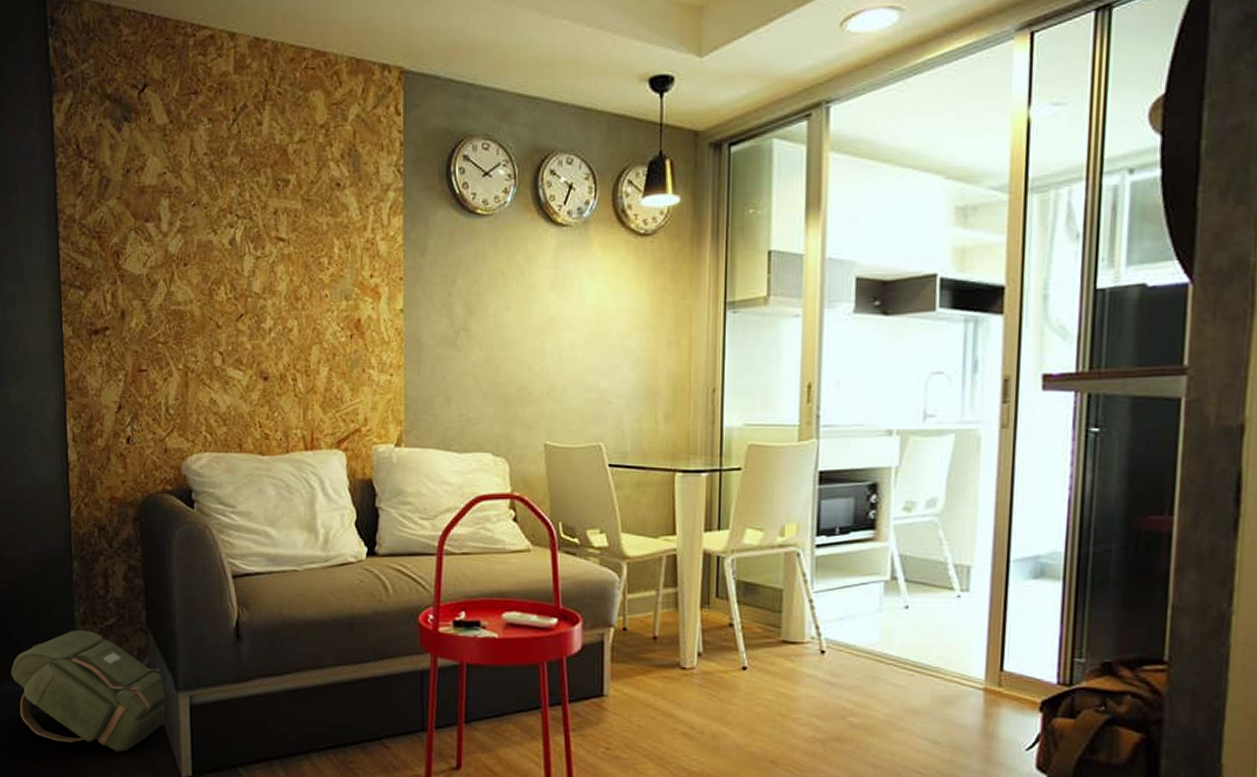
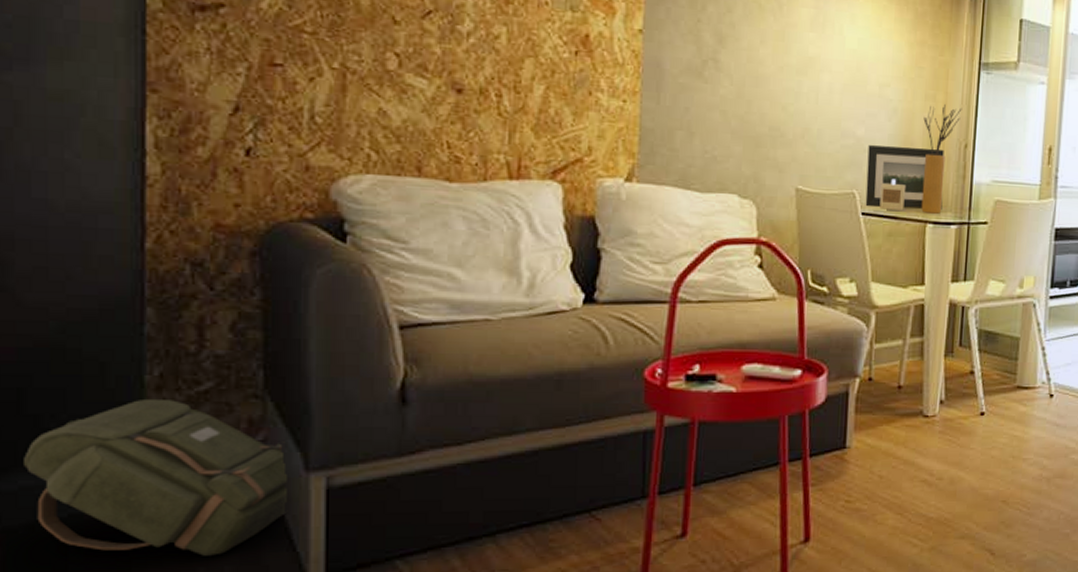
picture frame: none [612,396,691,459] -> present [865,145,944,210]
candle: none [626,429,653,460] -> present [879,178,907,210]
vase: none [667,349,708,462] -> present [921,105,962,214]

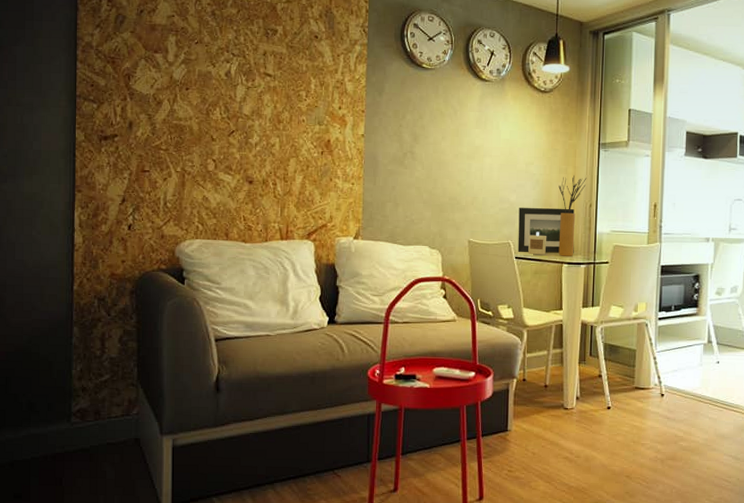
backpack: present [24,398,288,556] -> none [9,385,151,488]

